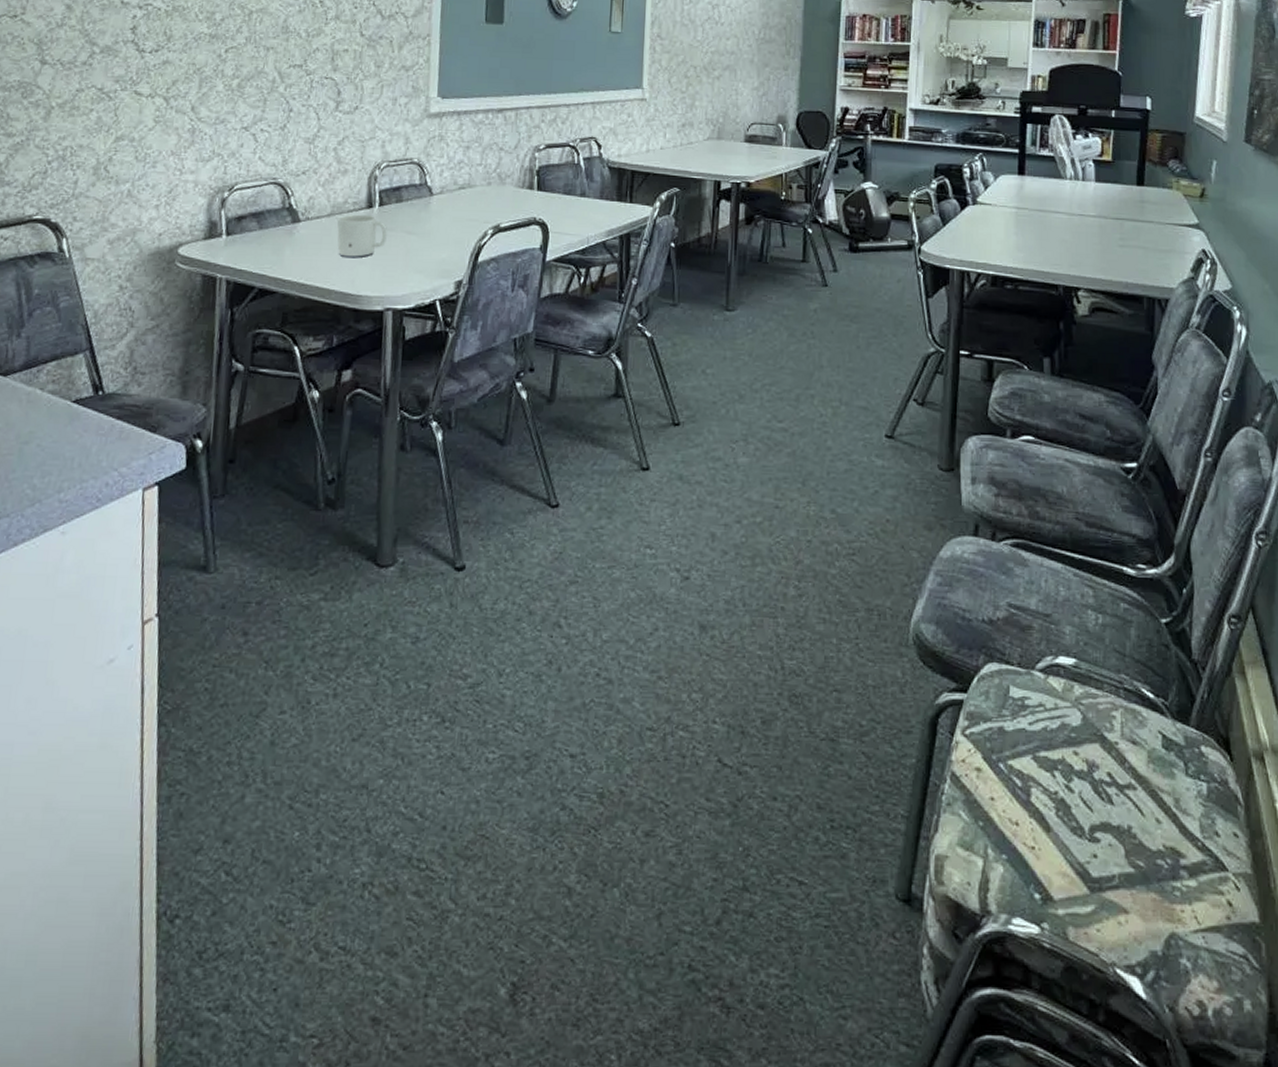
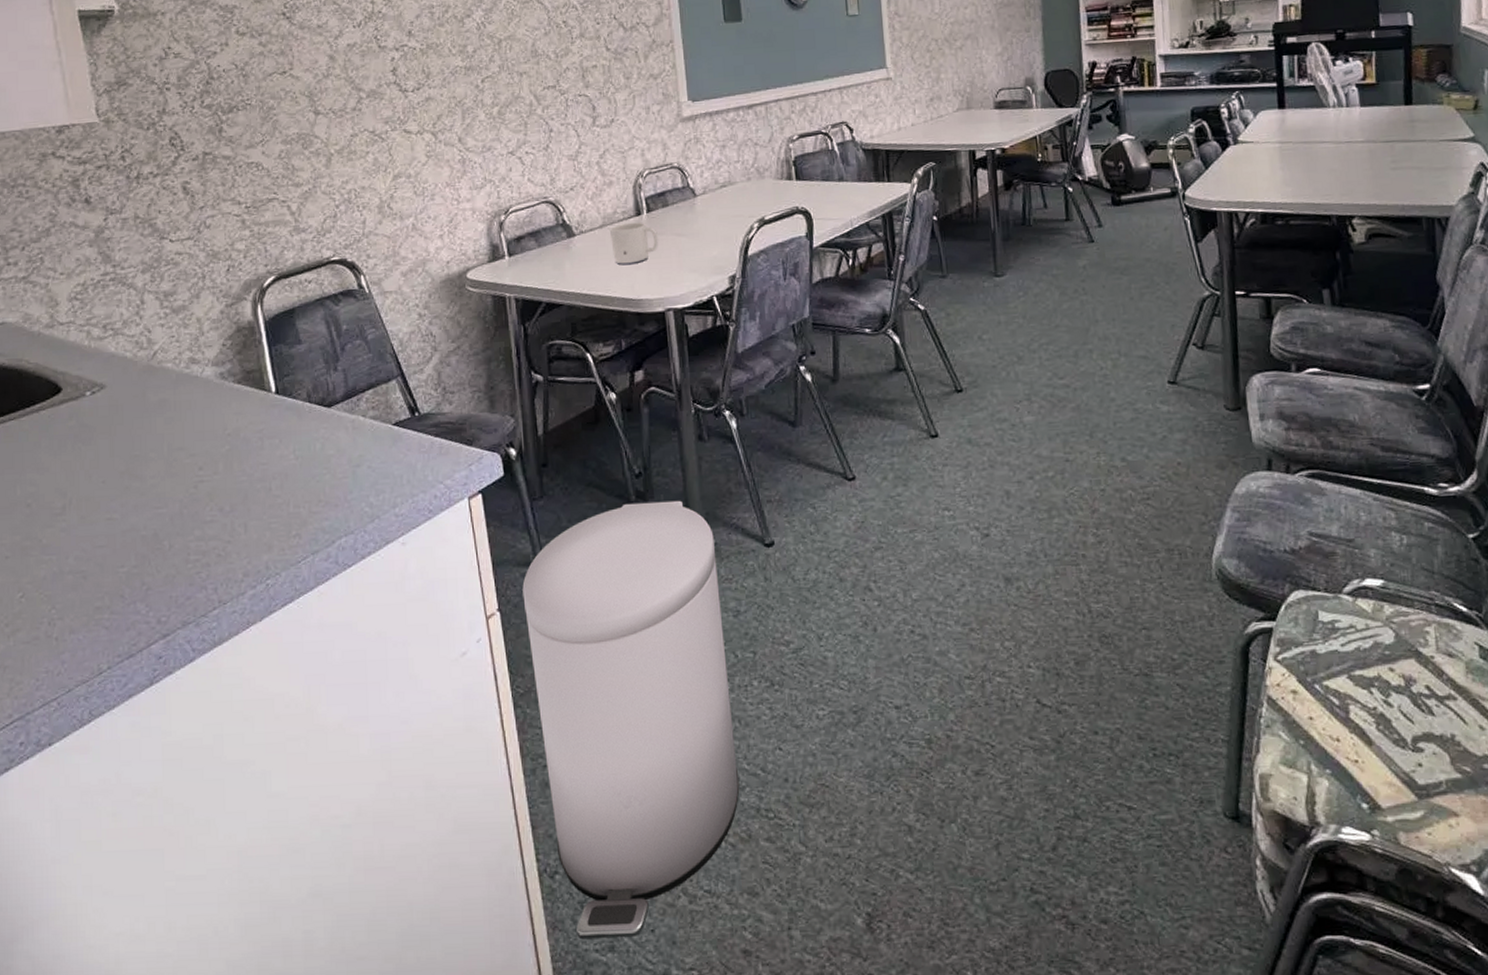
pedal bin: none [181,510,403,996] -> present [522,500,740,940]

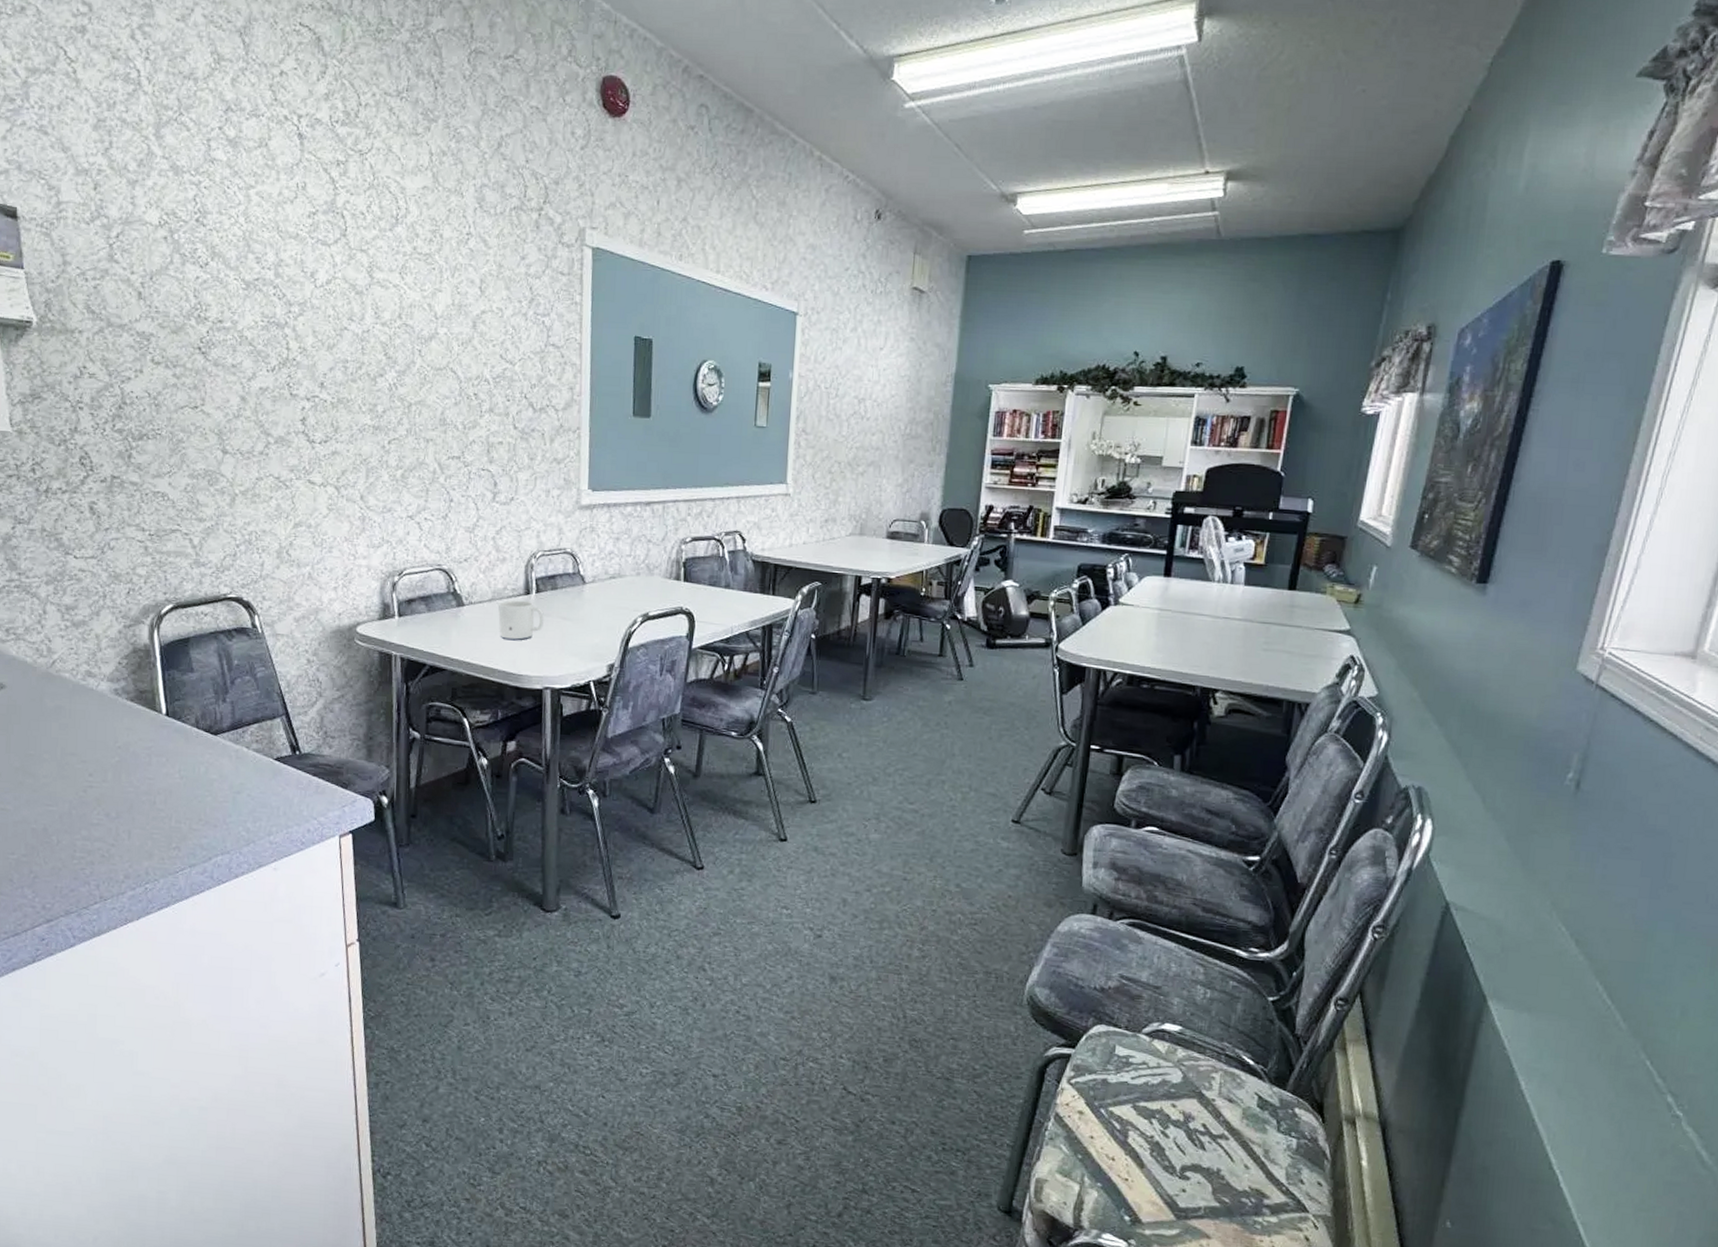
pedal bin: present [522,500,740,940] -> none [381,861,565,1237]

